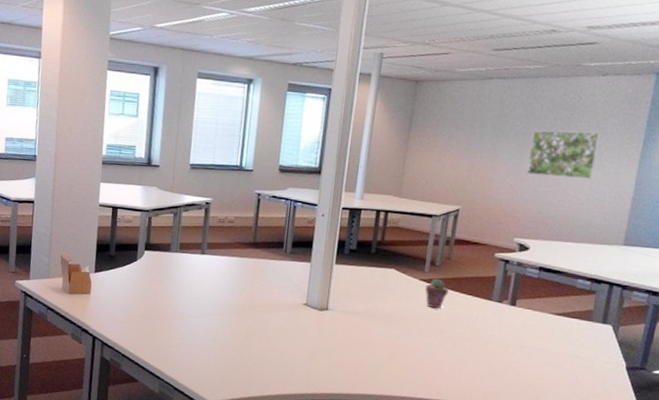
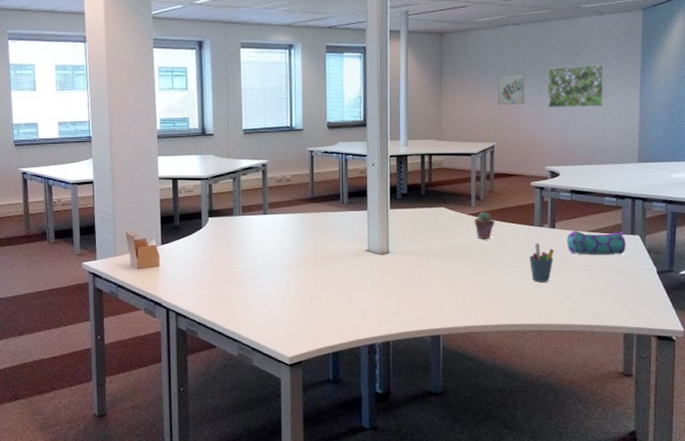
wall art: none [469,132,507,168] -> present [497,73,526,105]
pen holder: none [481,319,511,362] -> present [529,243,554,282]
pencil case: none [526,310,595,344] -> present [567,230,626,255]

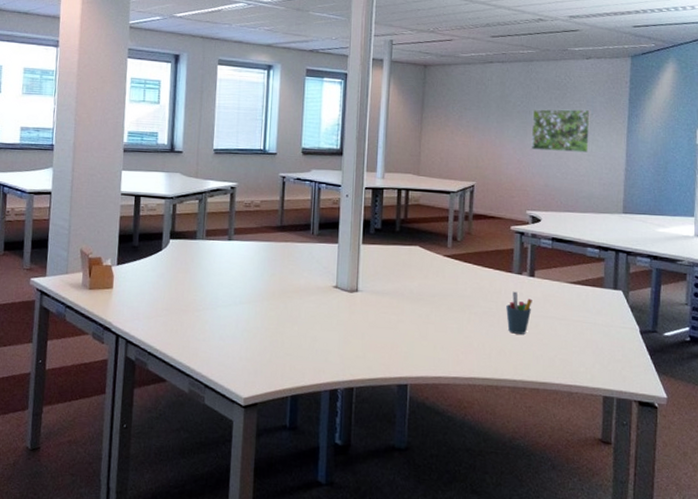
potted succulent: present [474,211,495,239] -> none [450,253,472,283]
wall art: present [497,73,526,105] -> none [479,111,510,145]
pencil case: present [567,230,626,255] -> none [546,280,608,311]

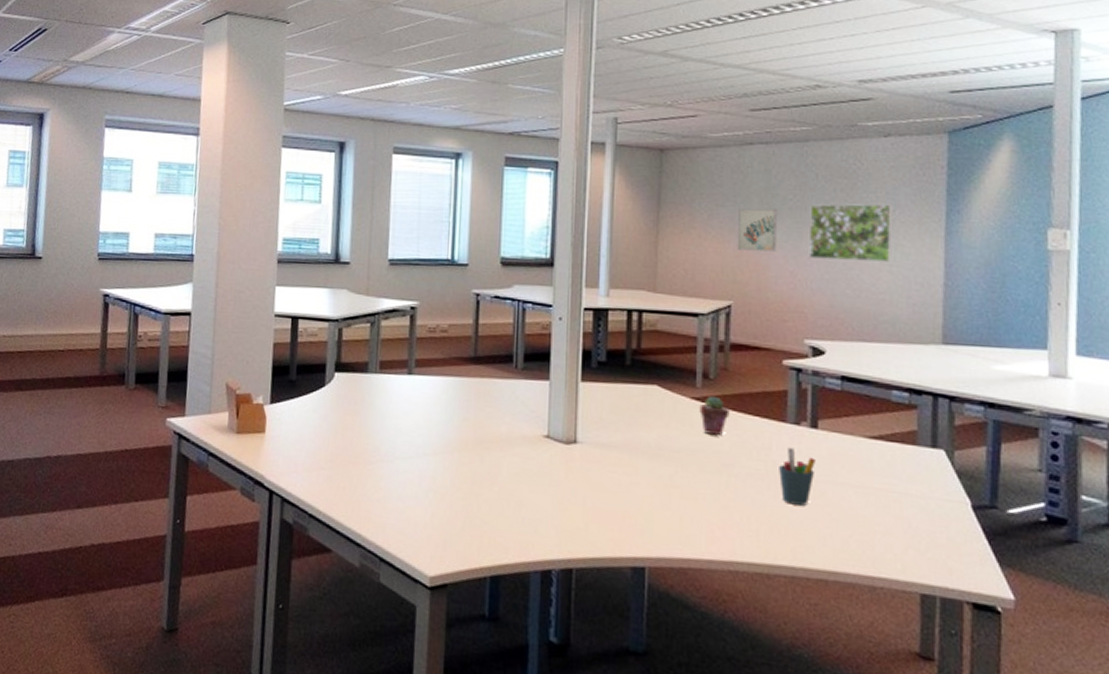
potted succulent: none [450,253,472,283] -> present [699,395,730,435]
wall art: none [479,111,510,145] -> present [737,208,778,252]

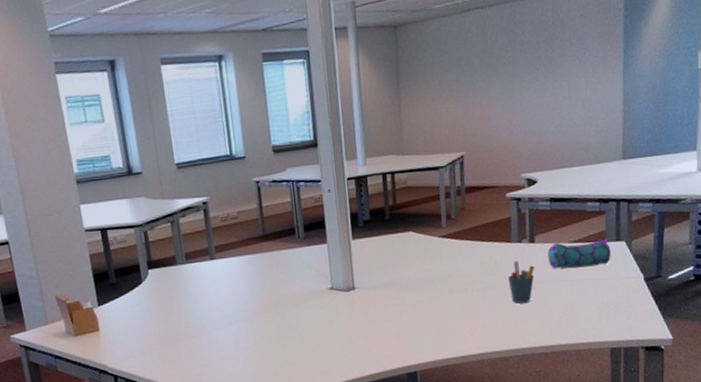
potted succulent: present [699,395,730,435] -> none [446,231,469,263]
wall art: present [737,208,778,252] -> none [463,66,496,107]
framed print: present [808,203,893,263] -> none [519,48,584,105]
pencil case: none [834,434,924,476] -> present [547,239,611,269]

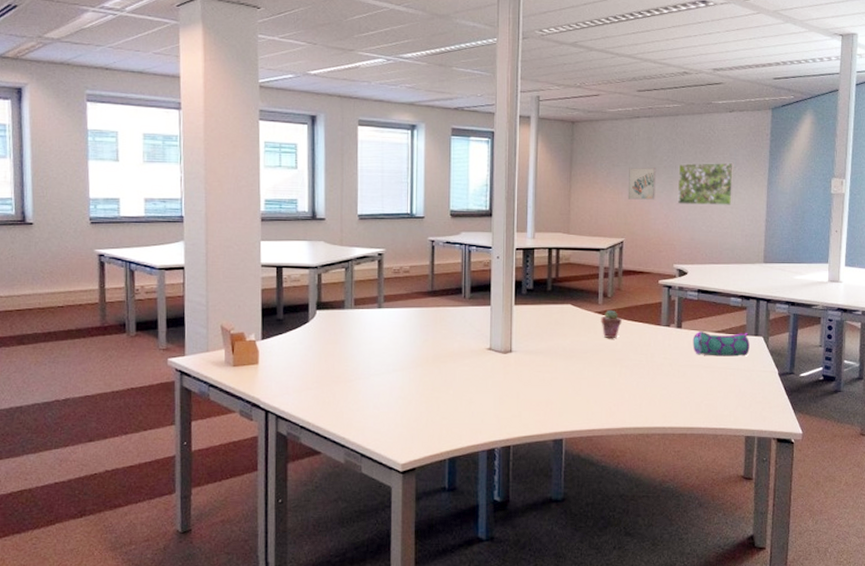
potted succulent: none [446,231,469,263] -> present [601,309,622,338]
wall art: none [463,66,496,107] -> present [627,167,657,200]
pen holder: present [508,260,534,304] -> none [655,343,680,384]
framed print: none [519,48,584,105] -> present [677,162,734,206]

